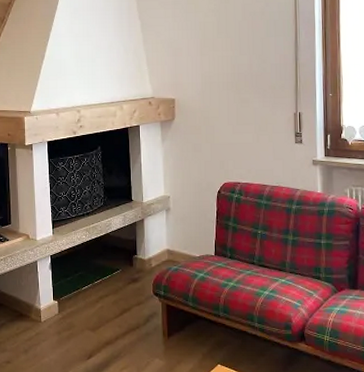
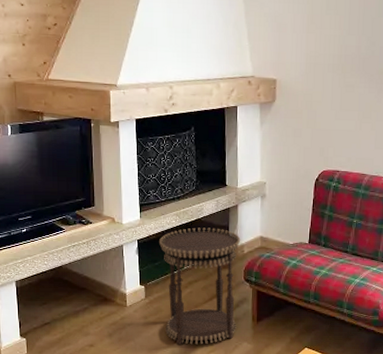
side table: none [71,242,148,361] -> present [159,227,241,345]

